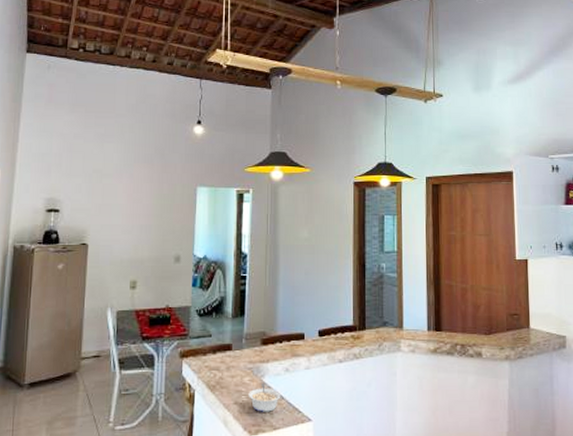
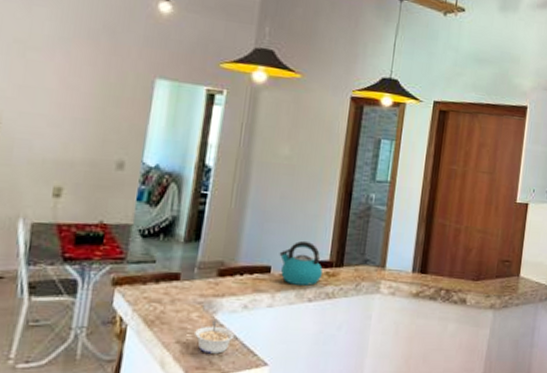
kettle: none [310,309,348,348] -> present [279,240,323,286]

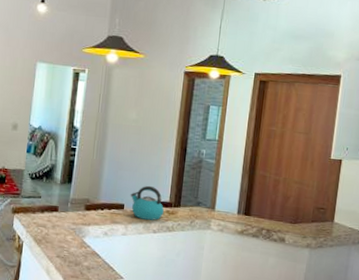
legume: present [195,321,235,354] -> none [70,243,99,267]

